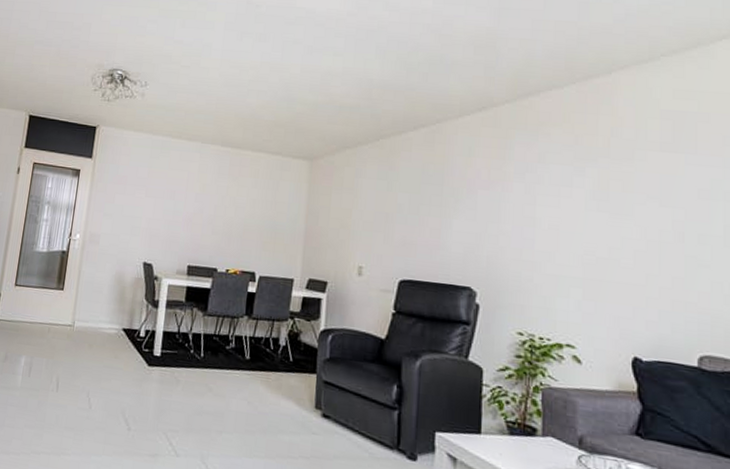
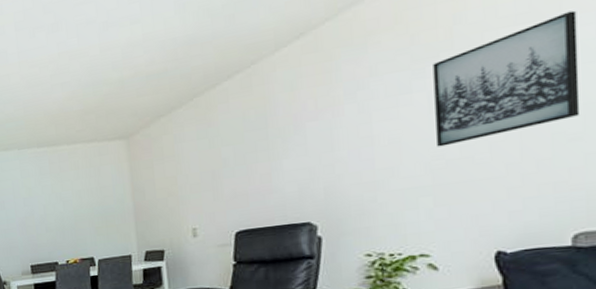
wall art: none [590,151,709,246] -> present [433,10,580,147]

